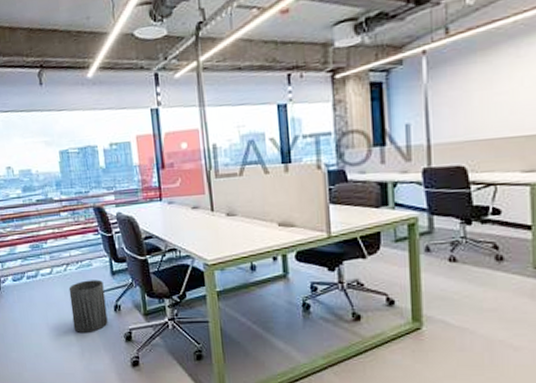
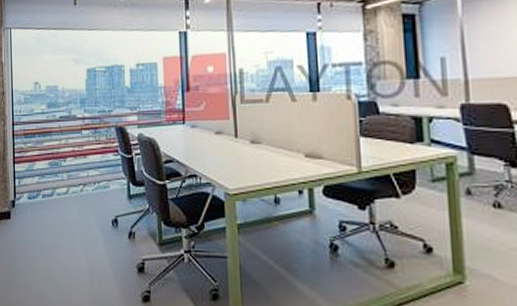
trash can: present [68,280,108,332] -> none [83,203,121,260]

